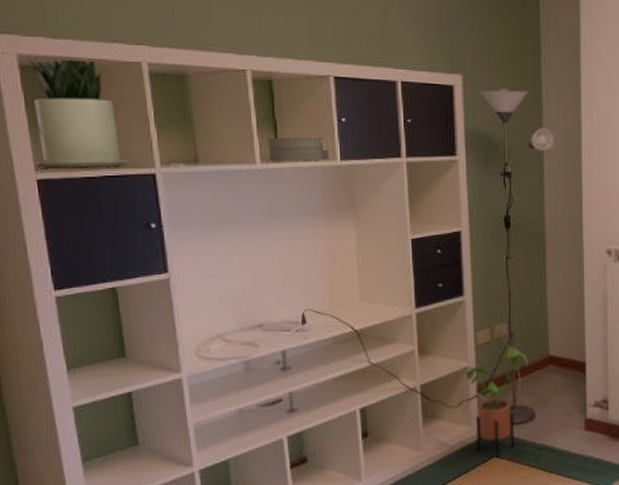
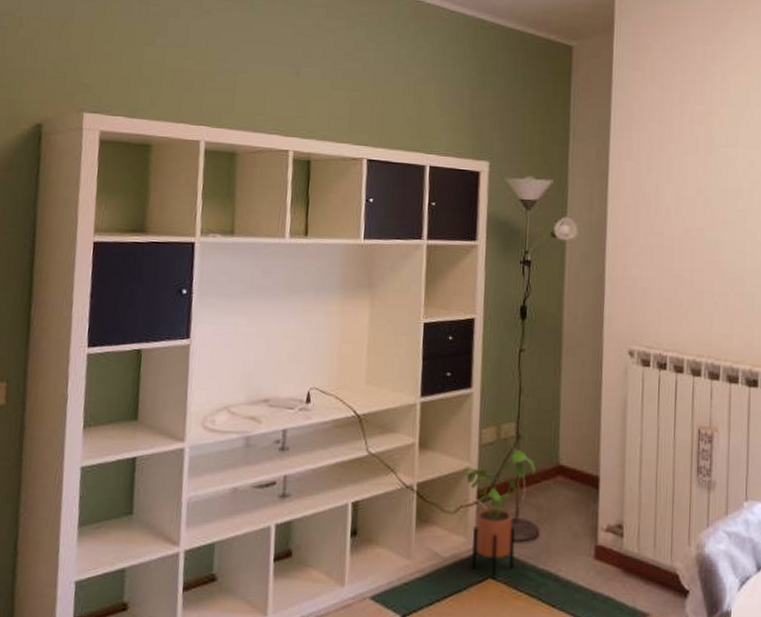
planter: present [27,58,129,170] -> none [95,134,174,235]
decorative box: present [267,137,330,161] -> none [297,214,354,239]

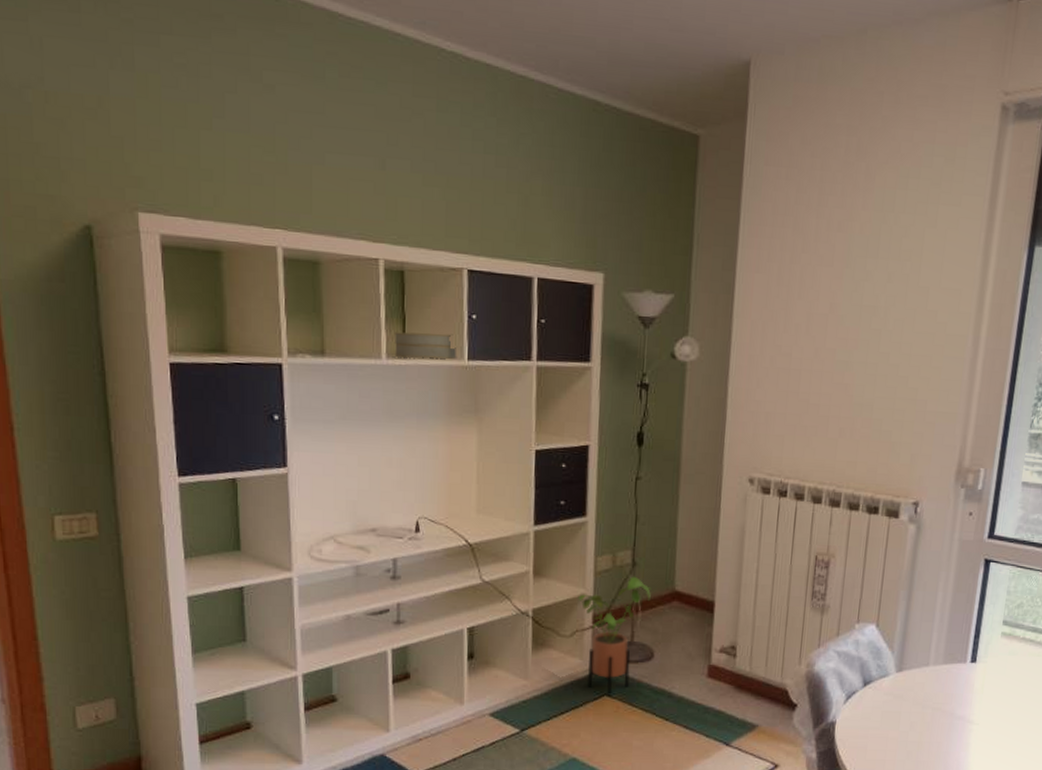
decorative box: none [297,214,354,239] -> present [394,332,457,360]

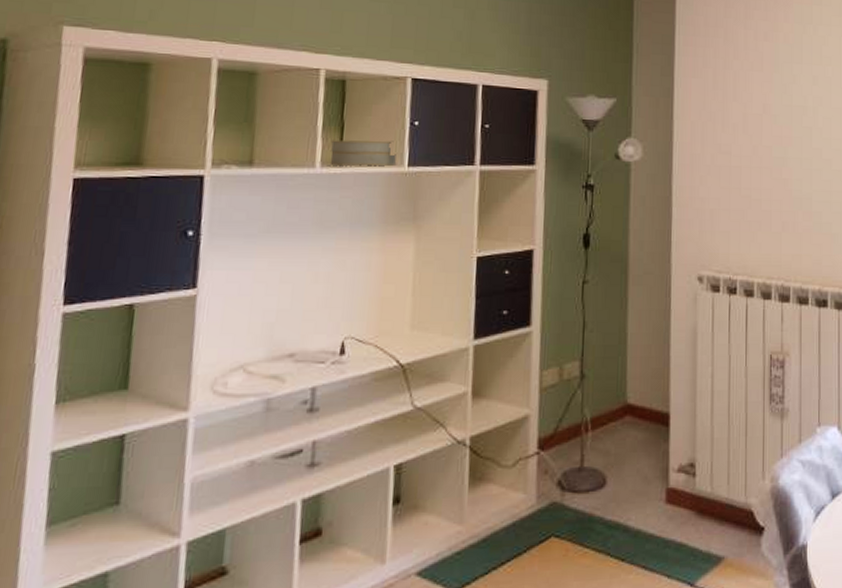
house plant: present [578,576,651,696] -> none [521,390,602,536]

